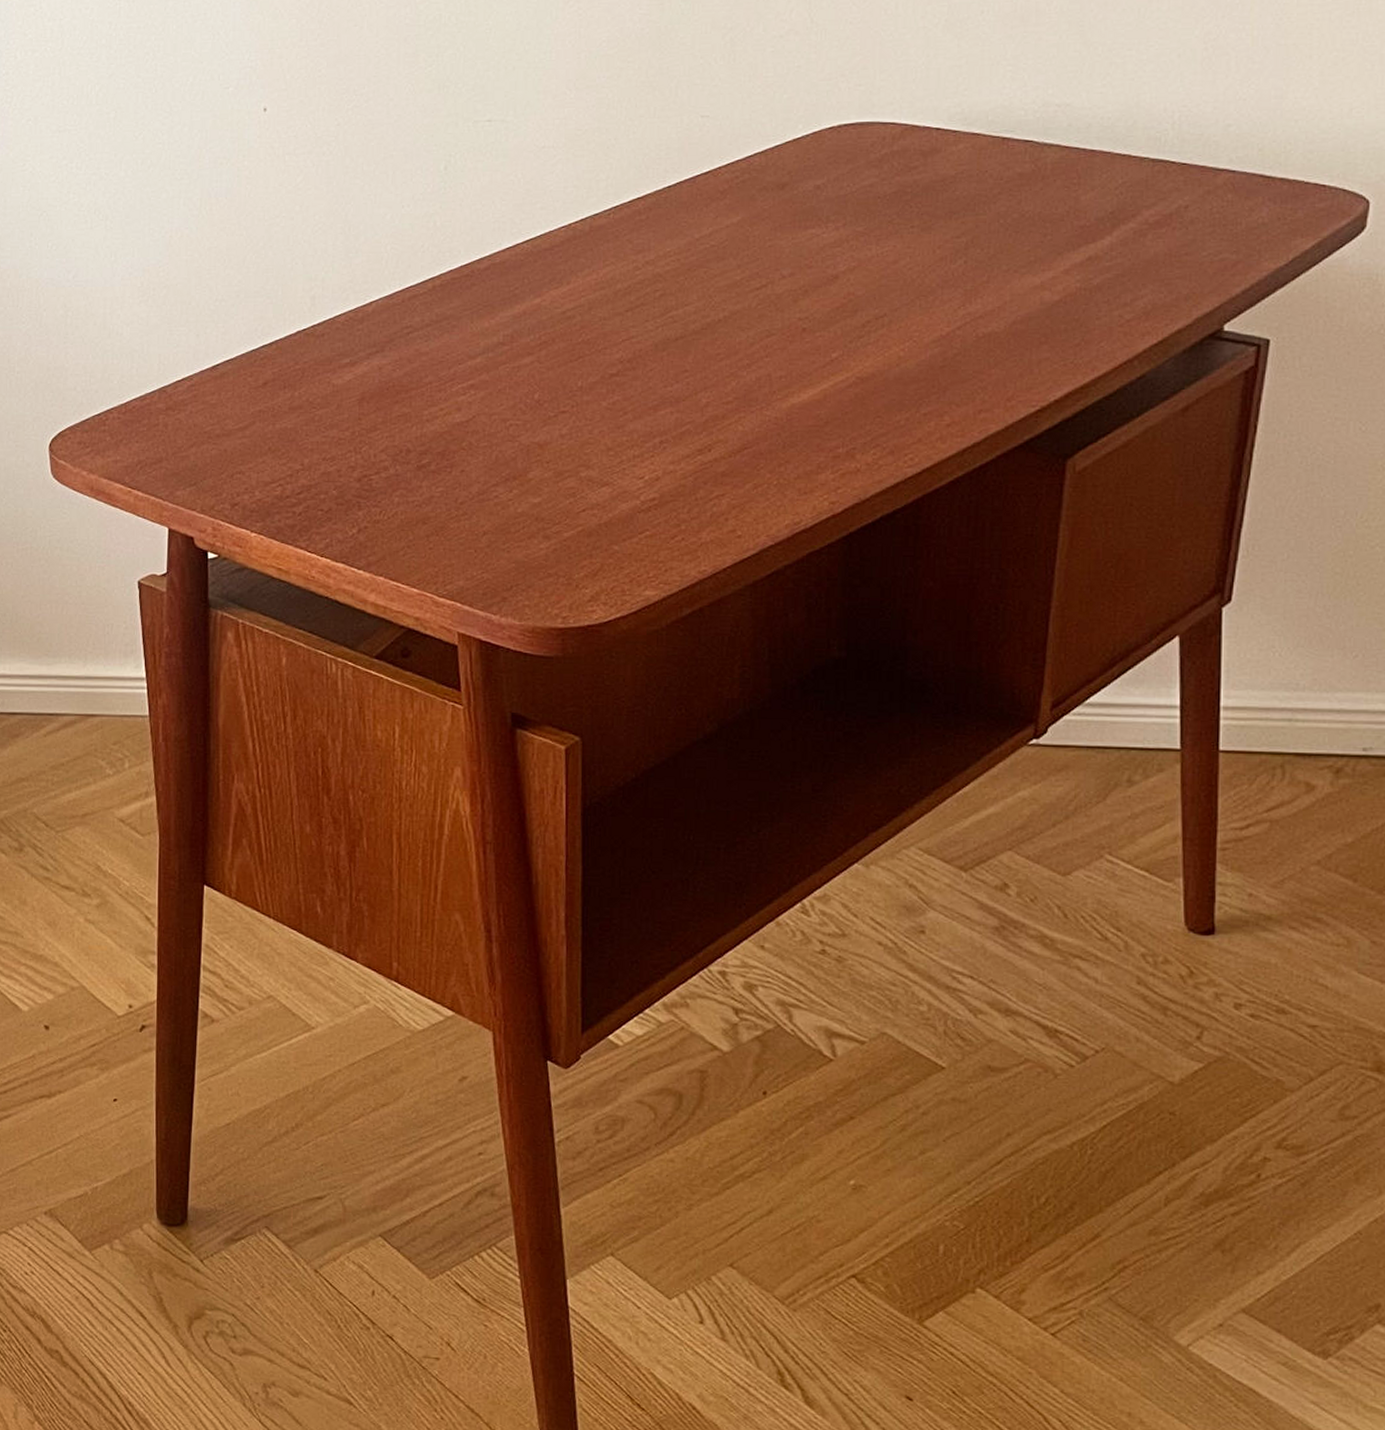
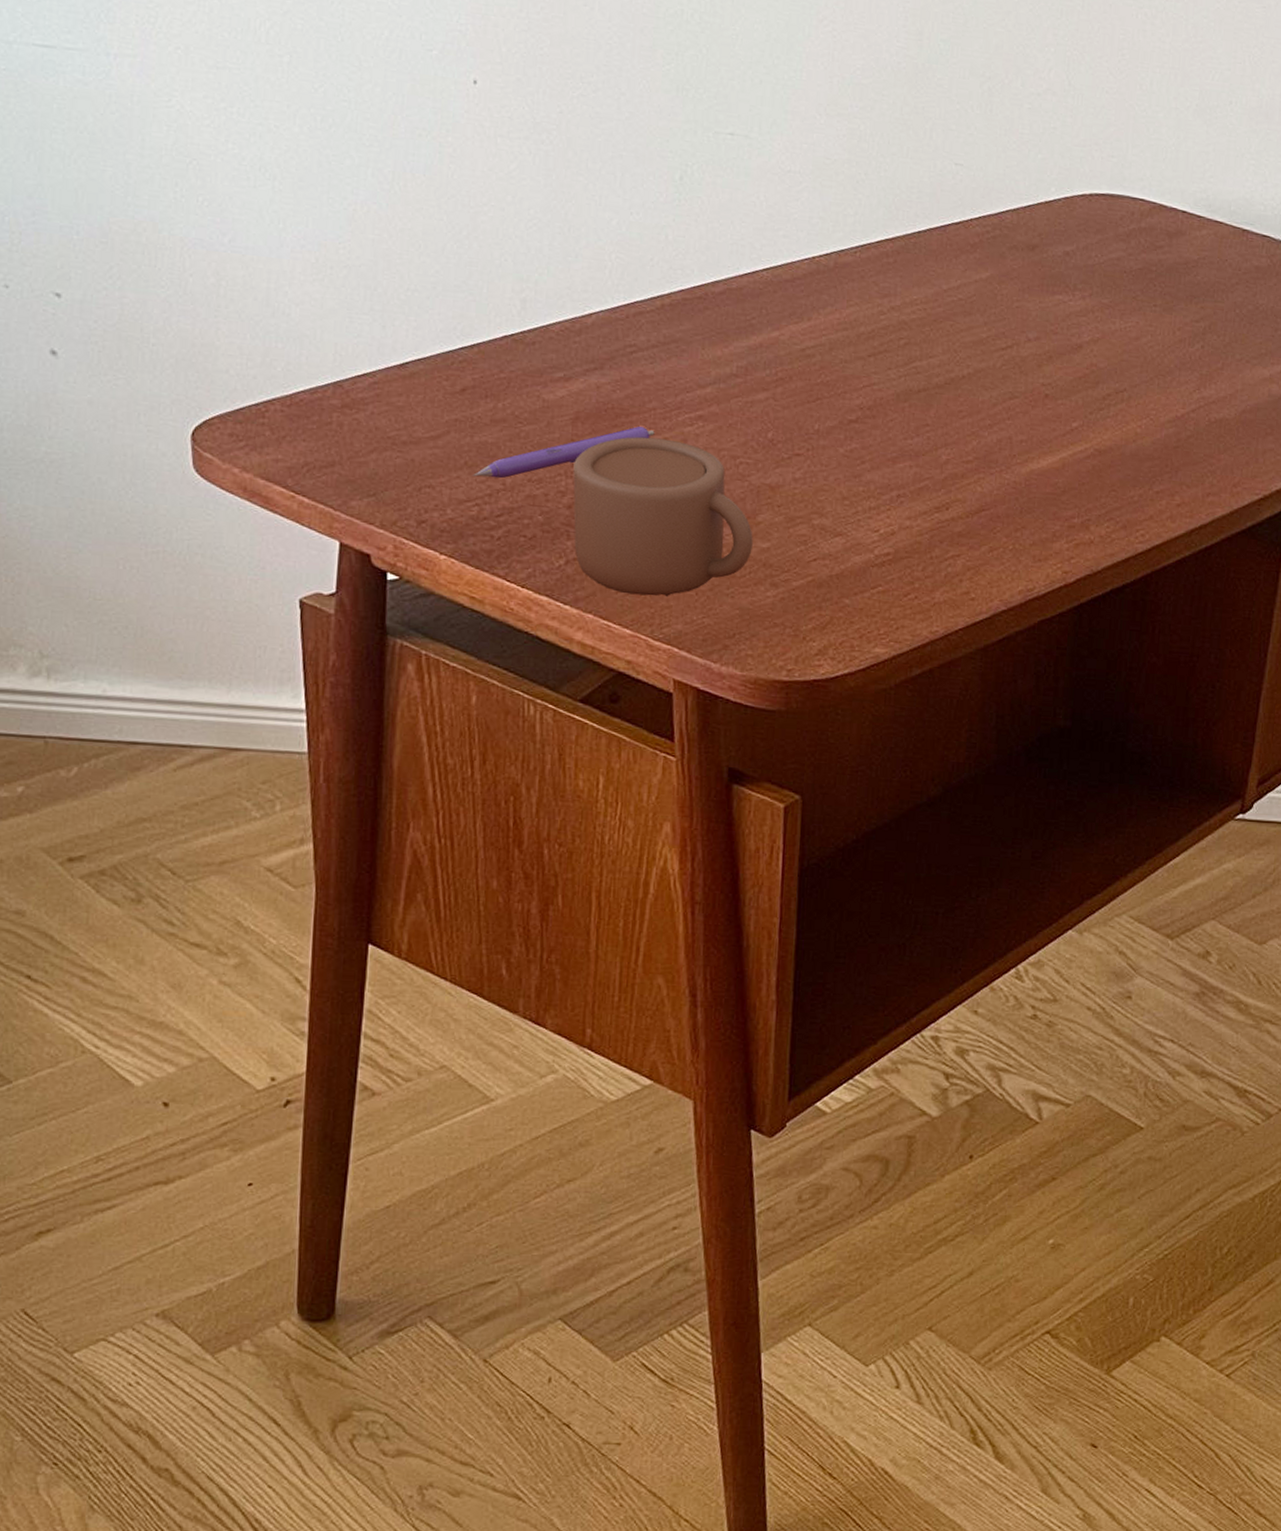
pen: none [276,401,432,460] -> present [473,426,655,479]
mug: none [361,409,525,556] -> present [573,436,753,596]

